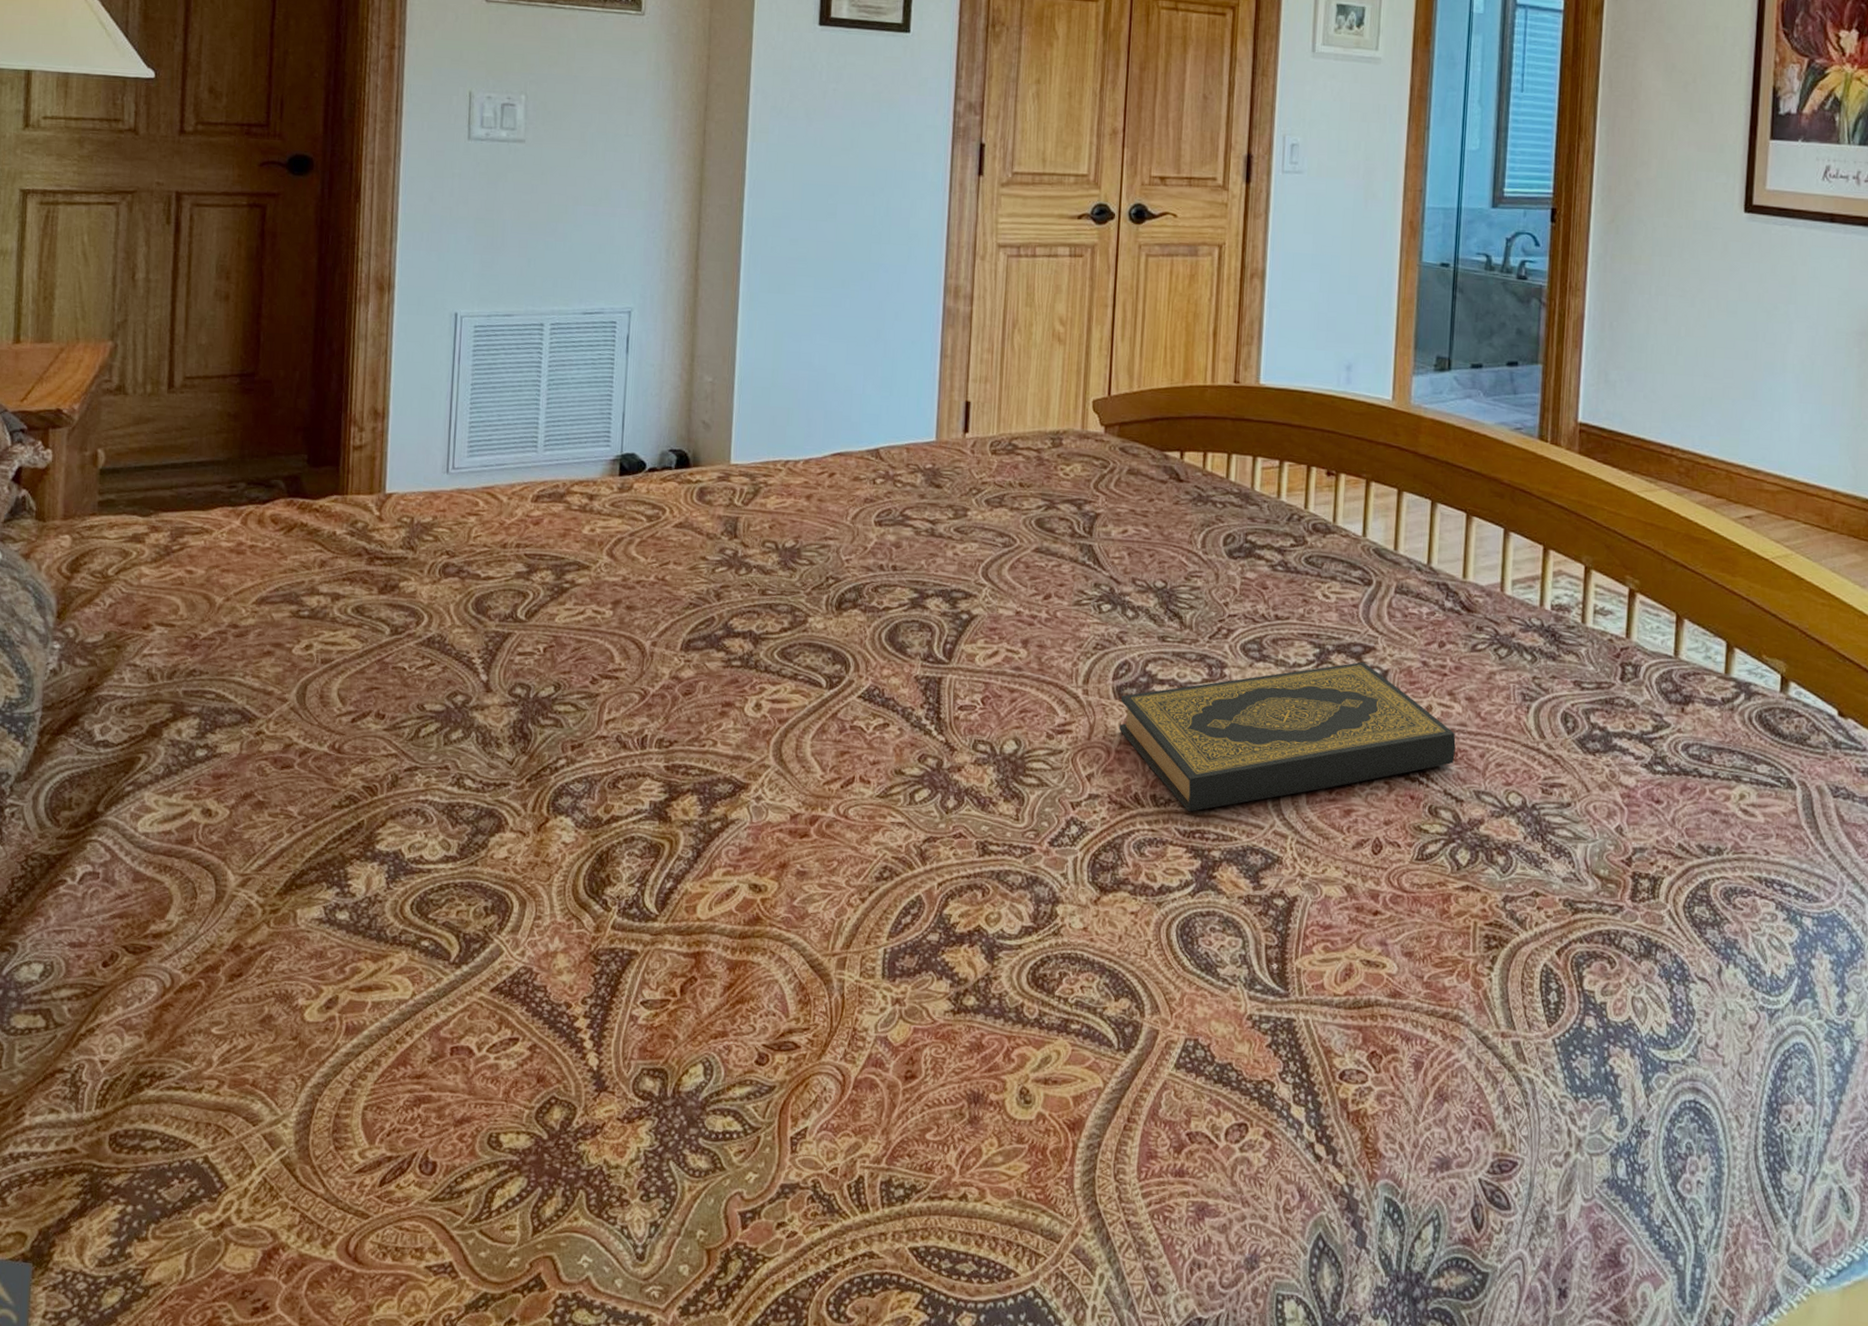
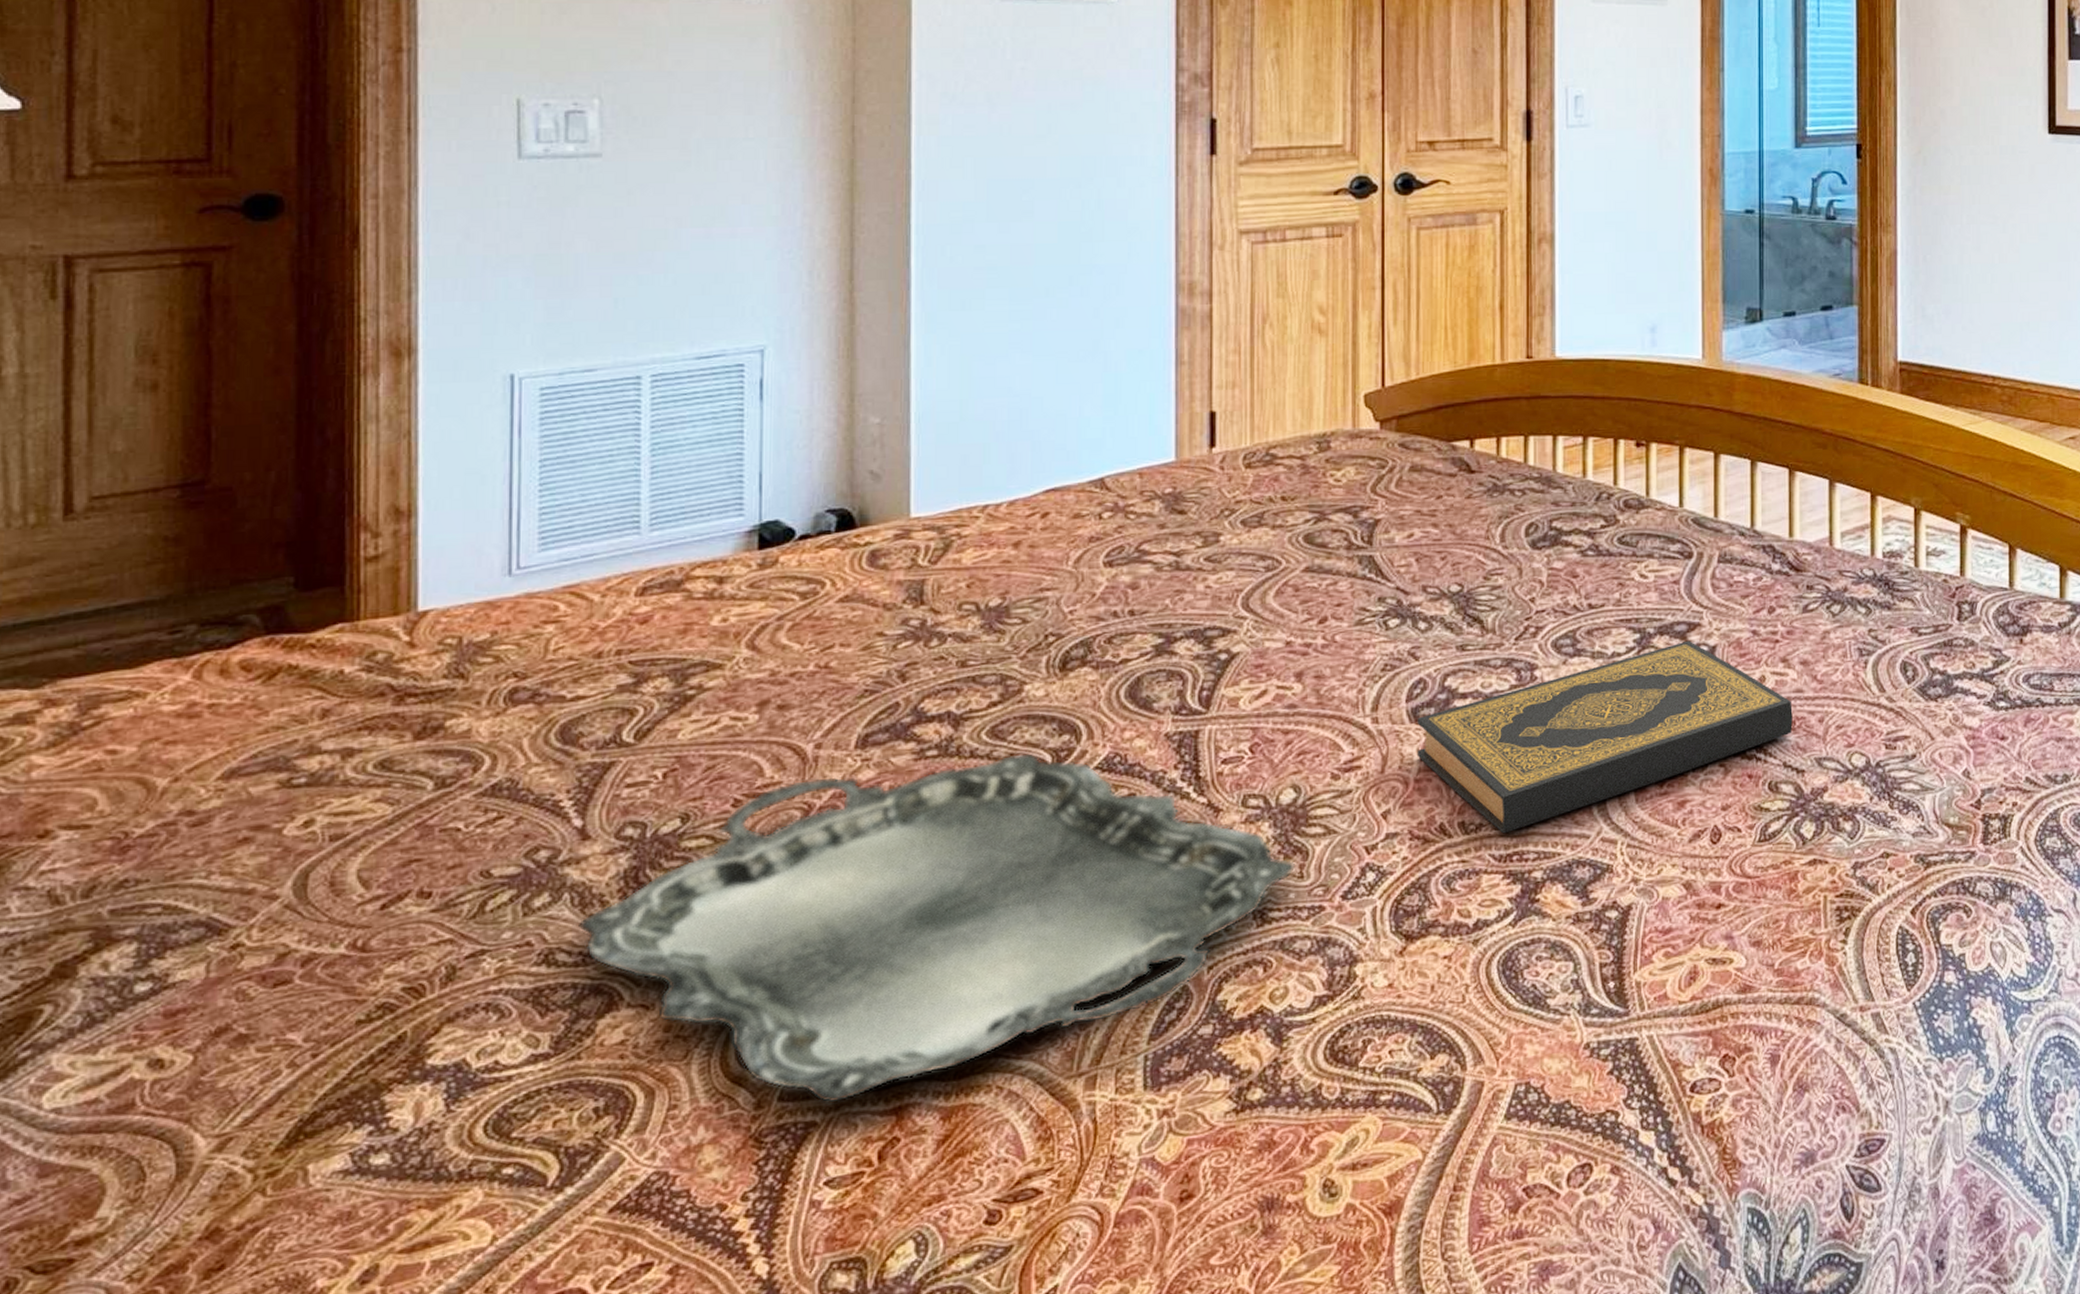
serving tray: none [480,669,1013,939] -> present [577,752,1296,1104]

